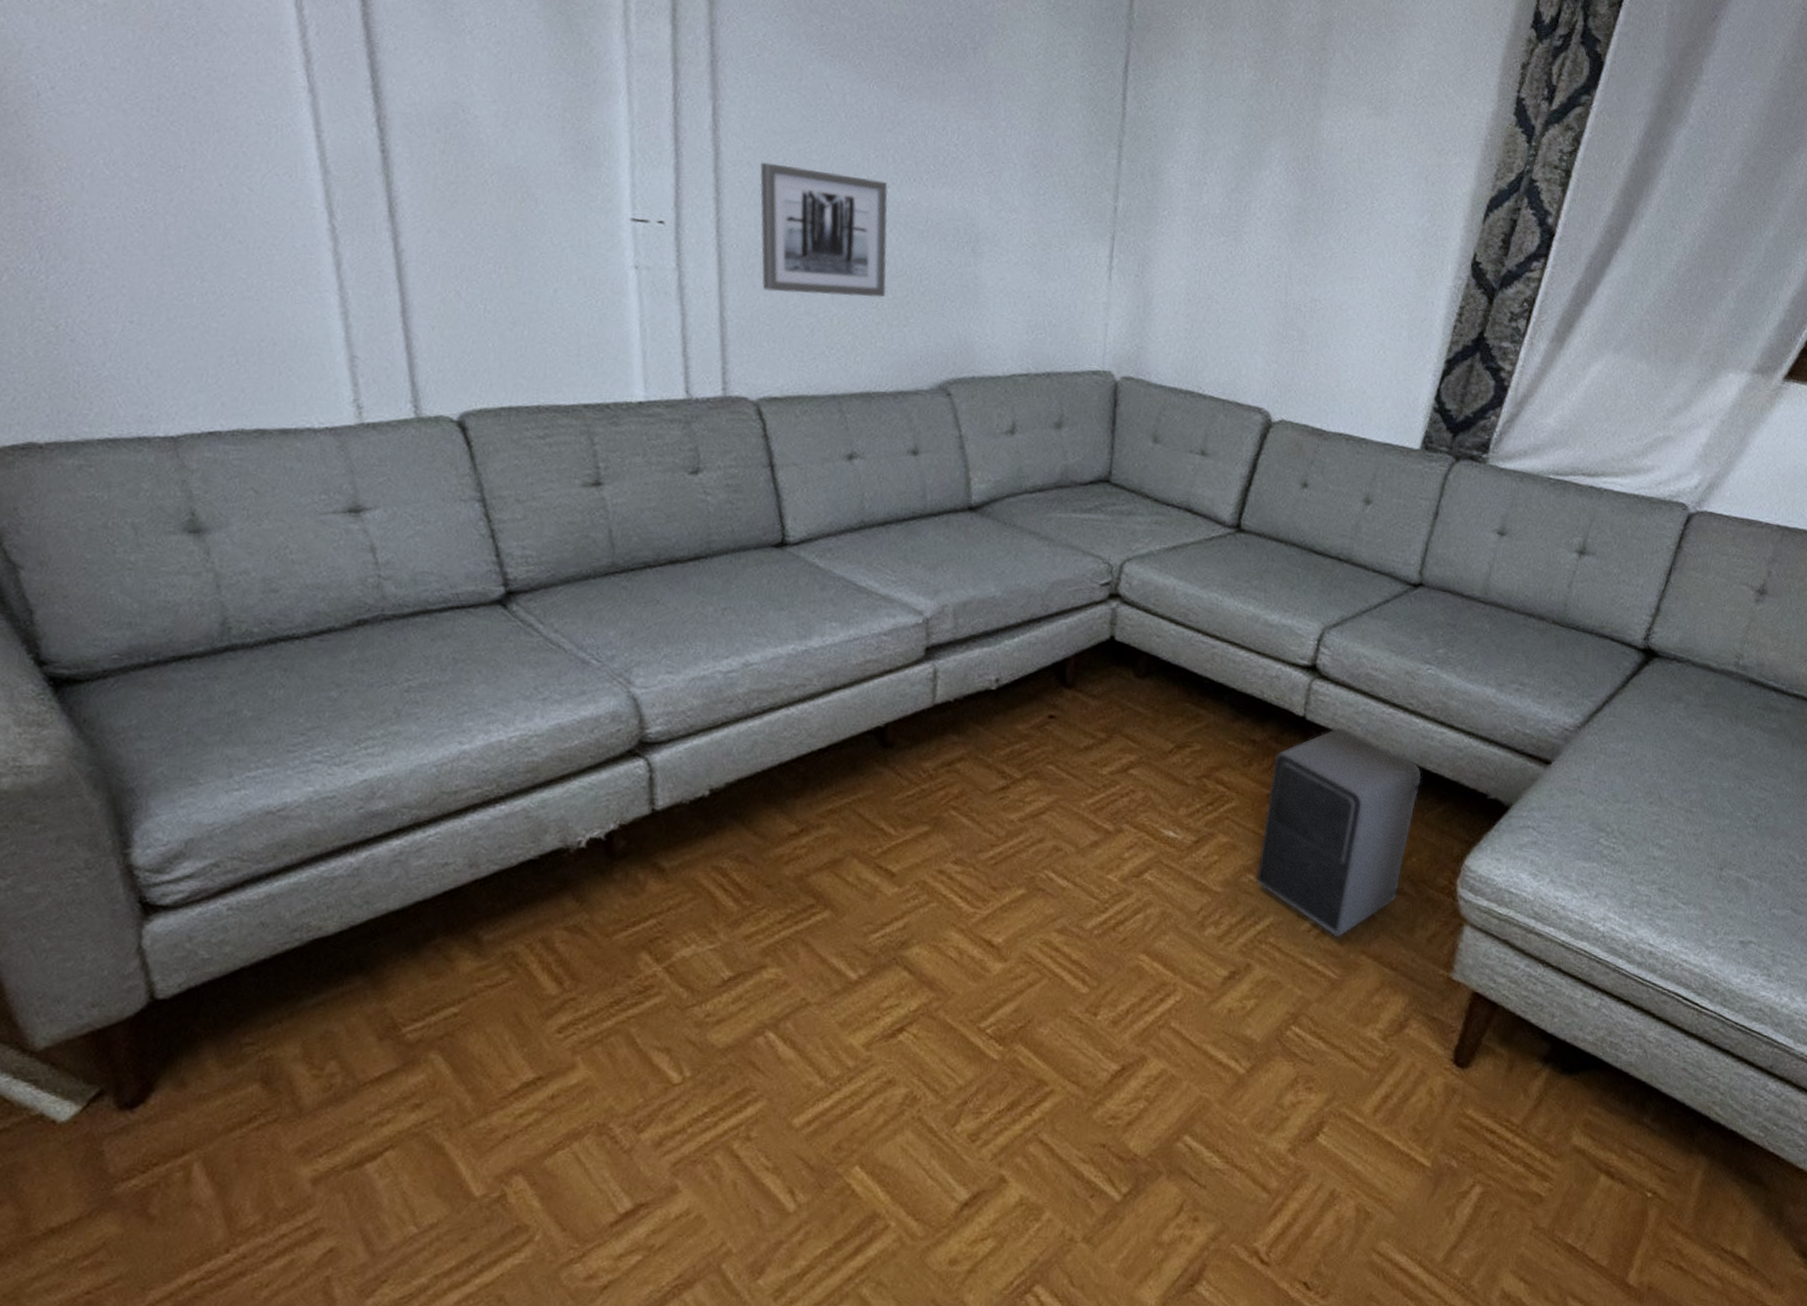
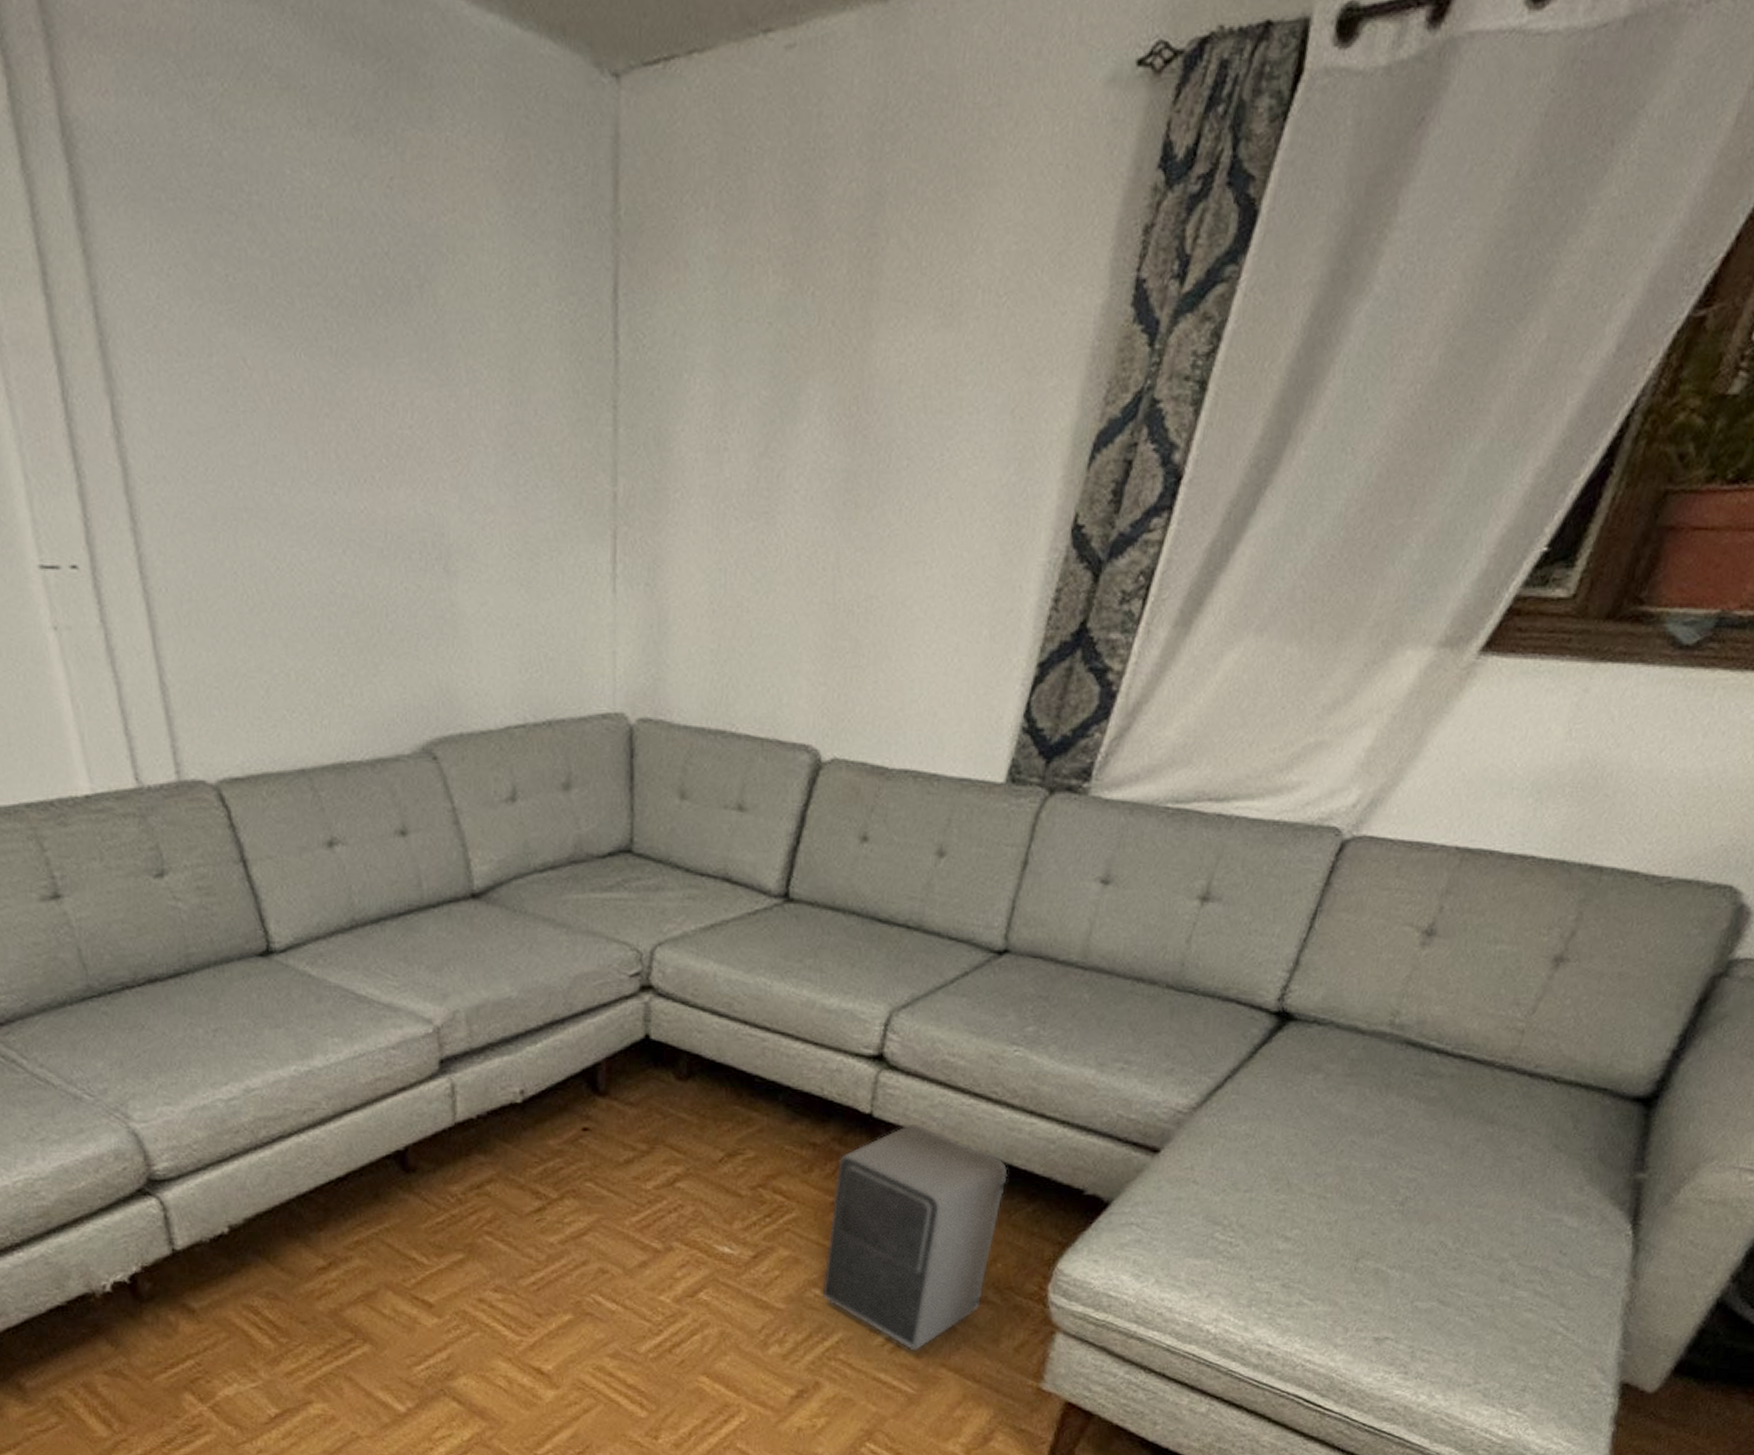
wall art: present [759,162,888,298] -> none [179,474,346,645]

